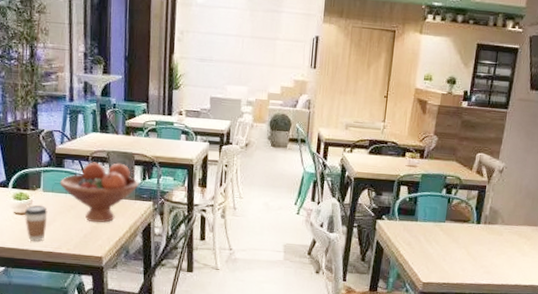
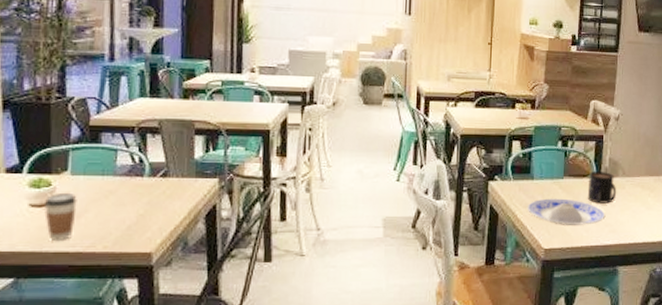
fruit bowl: present [59,162,139,223] -> none [94,133,201,210]
plate: none [409,238,482,265] -> present [527,198,606,225]
mug: none [466,218,495,248] -> present [587,172,617,203]

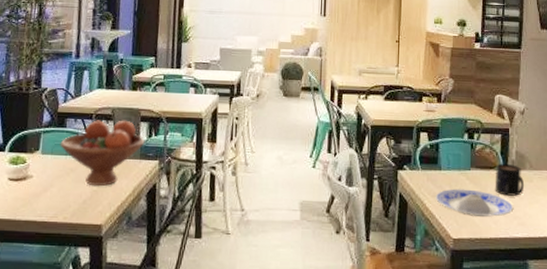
coffee cup: present [43,192,77,242] -> none [19,169,45,212]
fruit bowl: none [94,133,201,210] -> present [60,120,145,187]

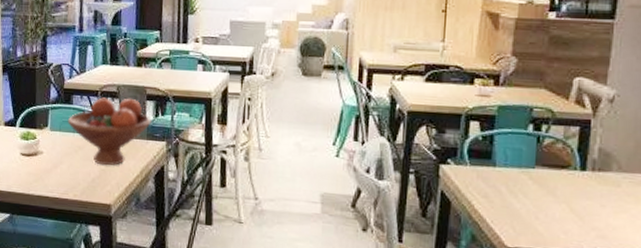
plate: present [435,189,514,217] -> none [486,189,592,226]
mug: present [495,164,525,196] -> none [567,163,609,203]

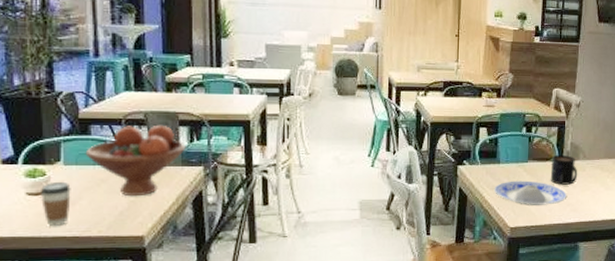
coffee cup: none [31,145,55,187] -> present [39,181,71,227]
plate: none [486,189,592,226] -> present [493,180,567,205]
mug: none [567,163,609,203] -> present [550,155,578,185]

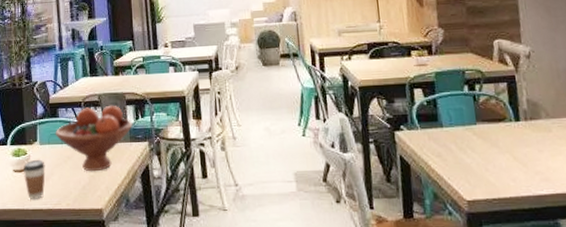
plate: present [493,180,567,205] -> none [440,145,534,175]
mug: present [550,155,578,185] -> none [505,114,543,149]

